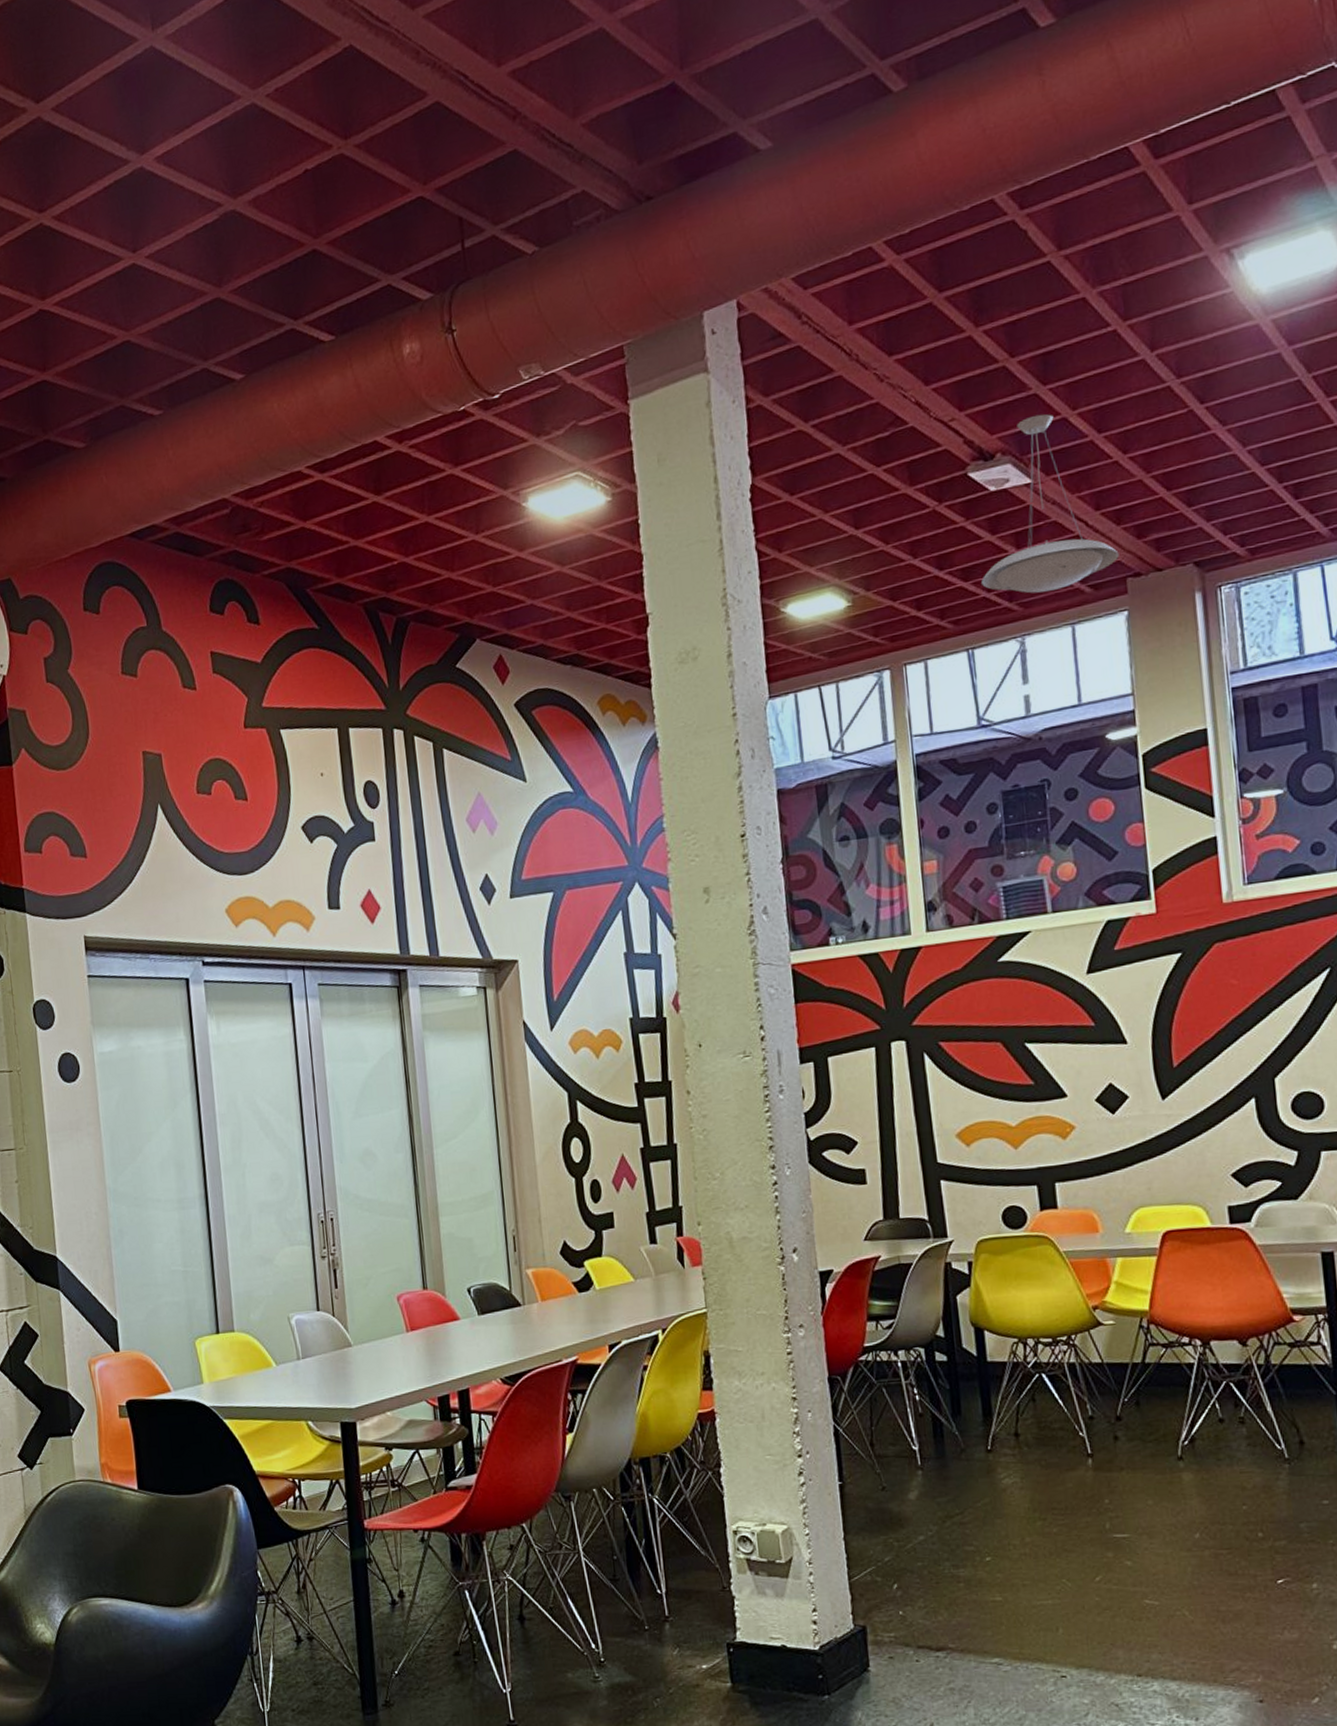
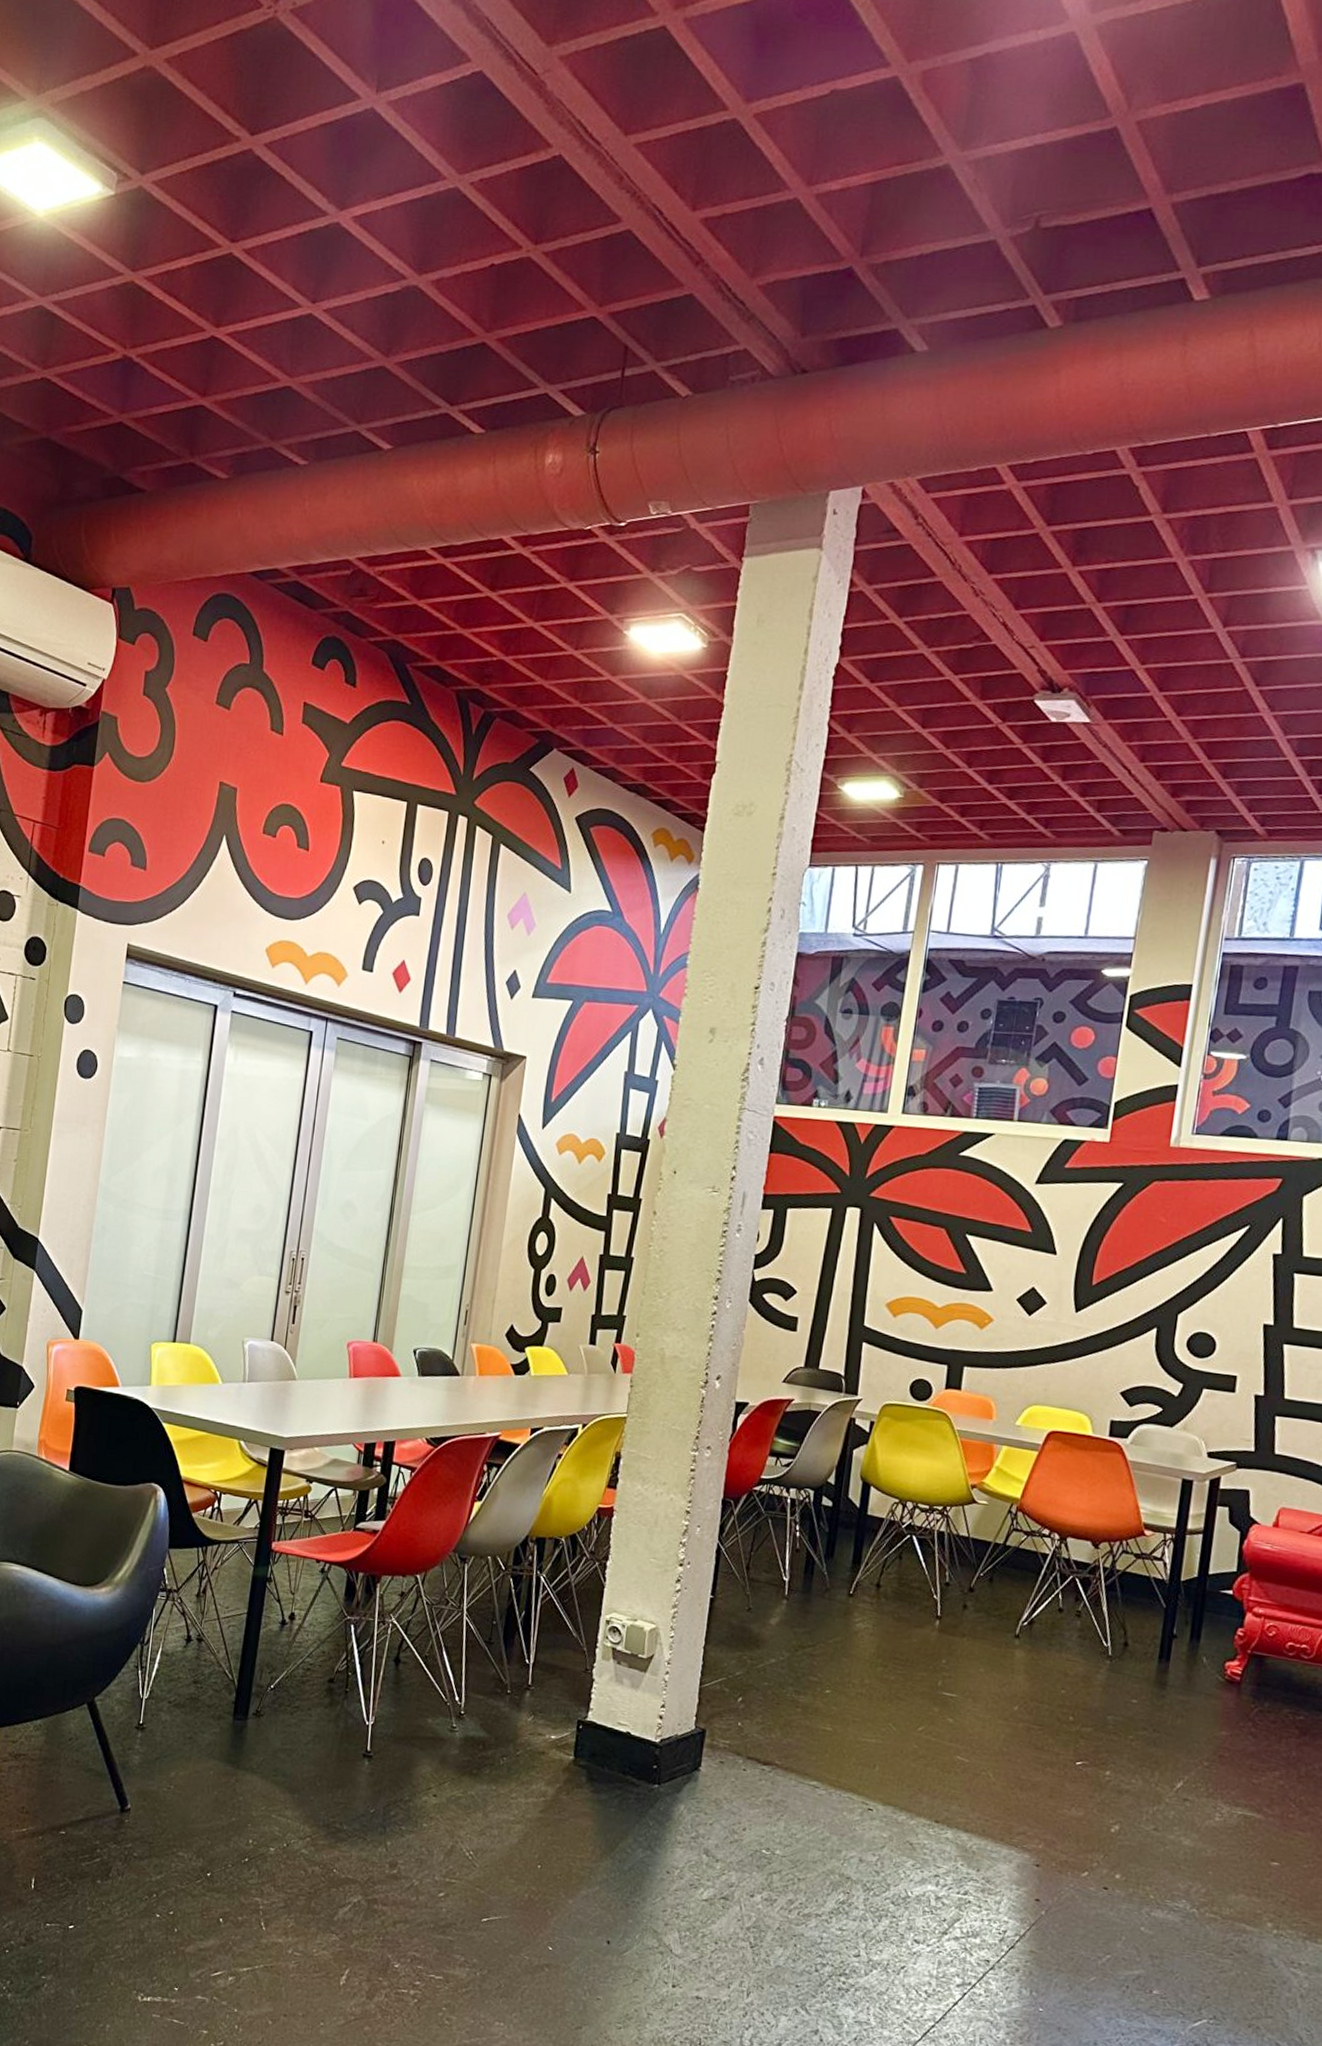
pendant lamp: present [981,414,1119,594] -> none [1024,660,1152,827]

